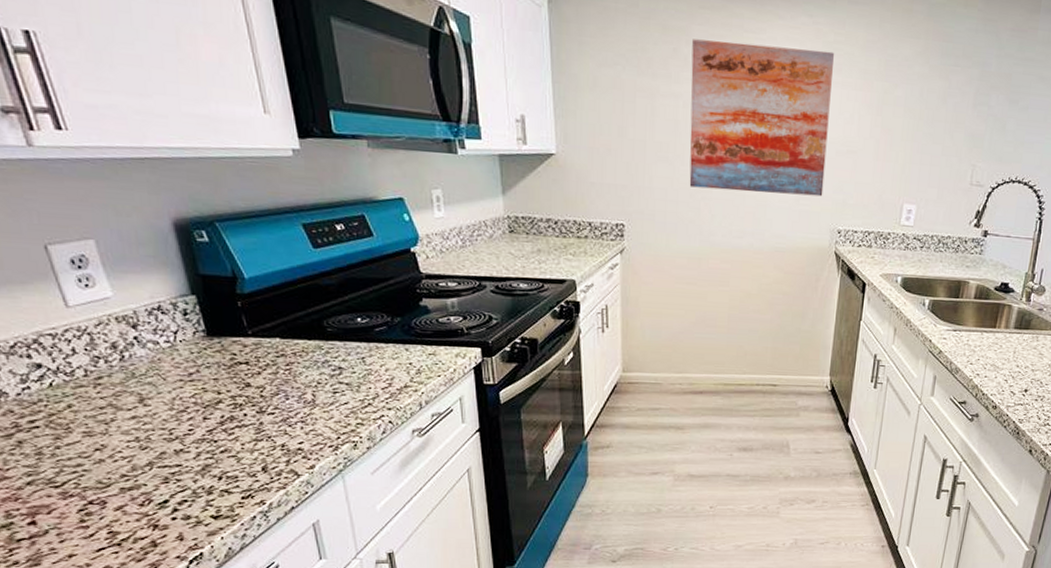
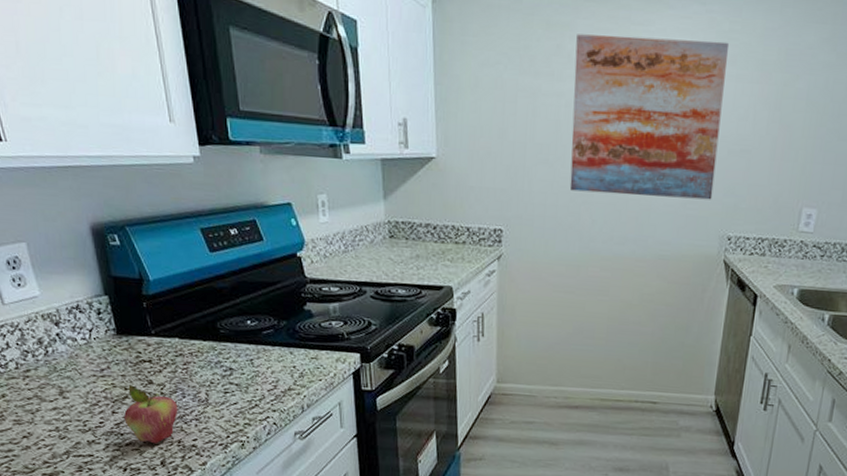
fruit: none [217,388,281,450] -> present [124,385,178,444]

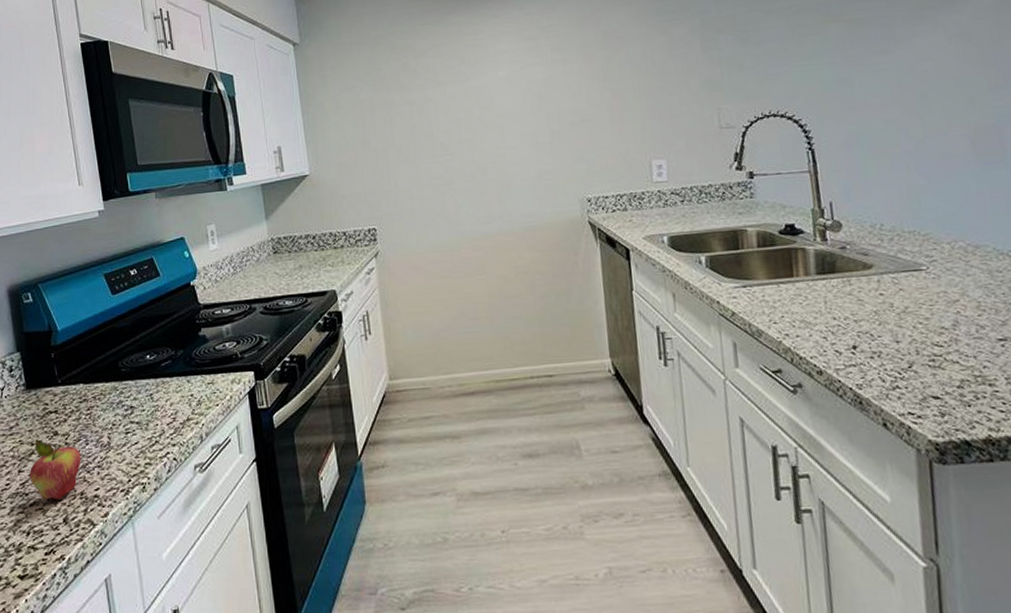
wall art: present [569,34,730,200] -> none [418,34,565,183]

